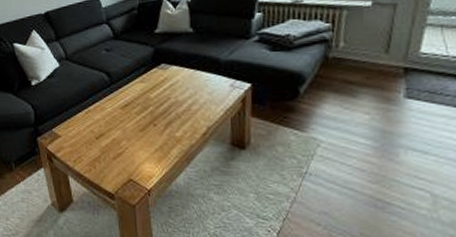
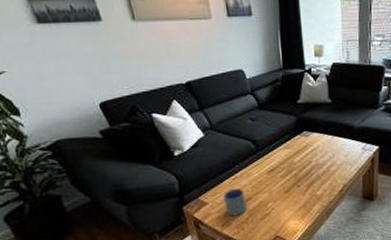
cup: none [76,122,99,152] -> present [223,188,247,217]

